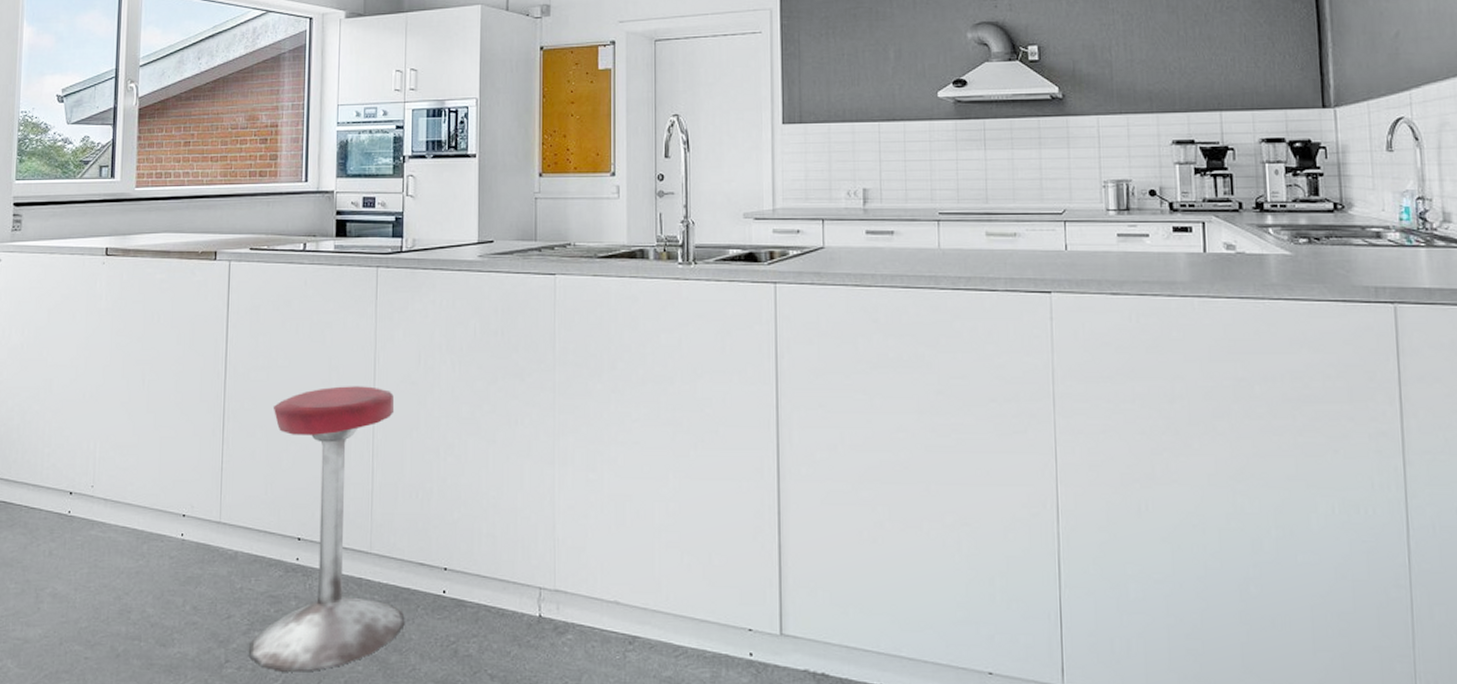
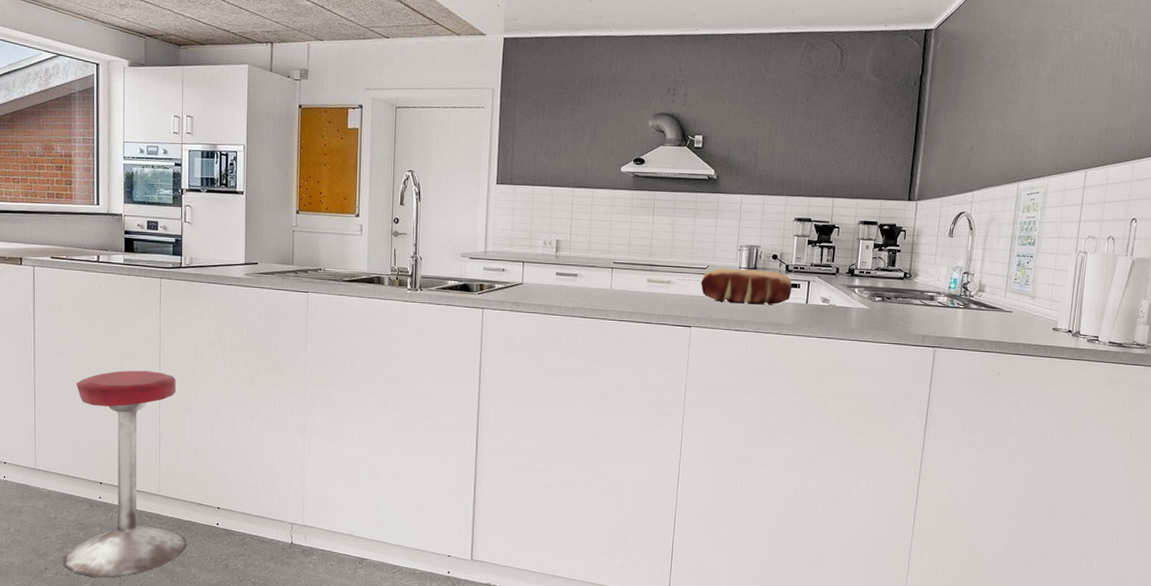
bread loaf: none [1057,212,1182,258] -> present [700,268,793,305]

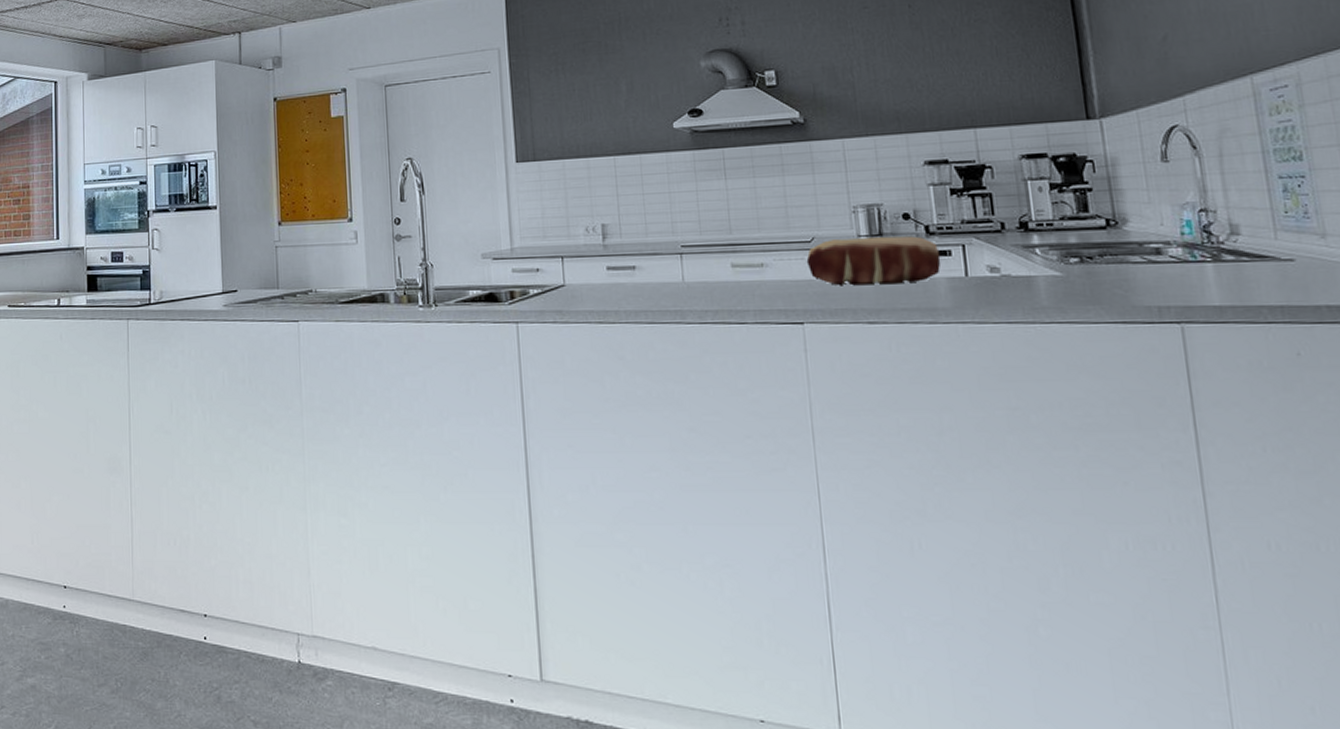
stool: present [64,370,187,578] -> none [23,436,169,718]

